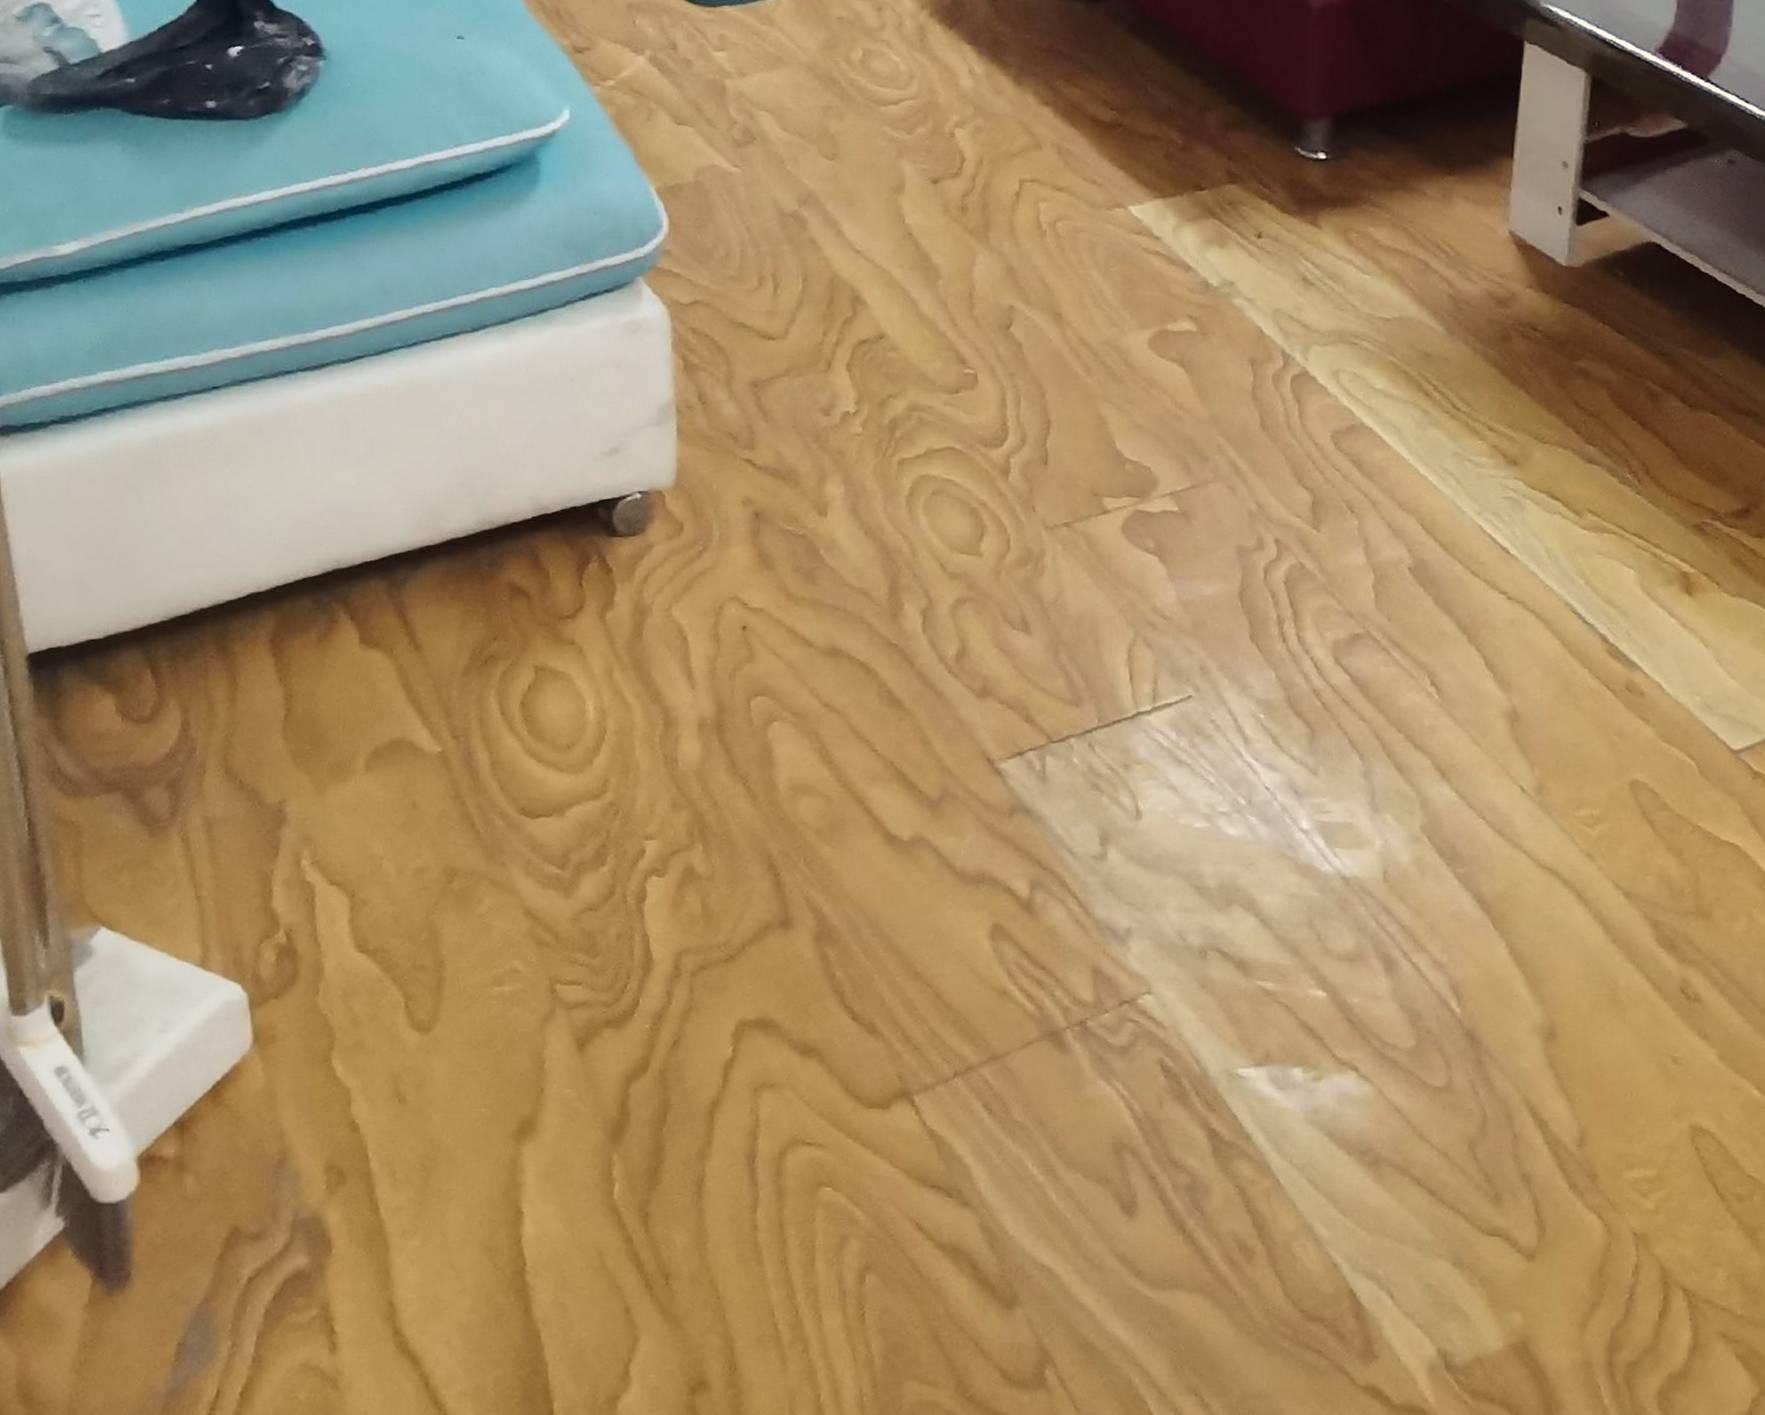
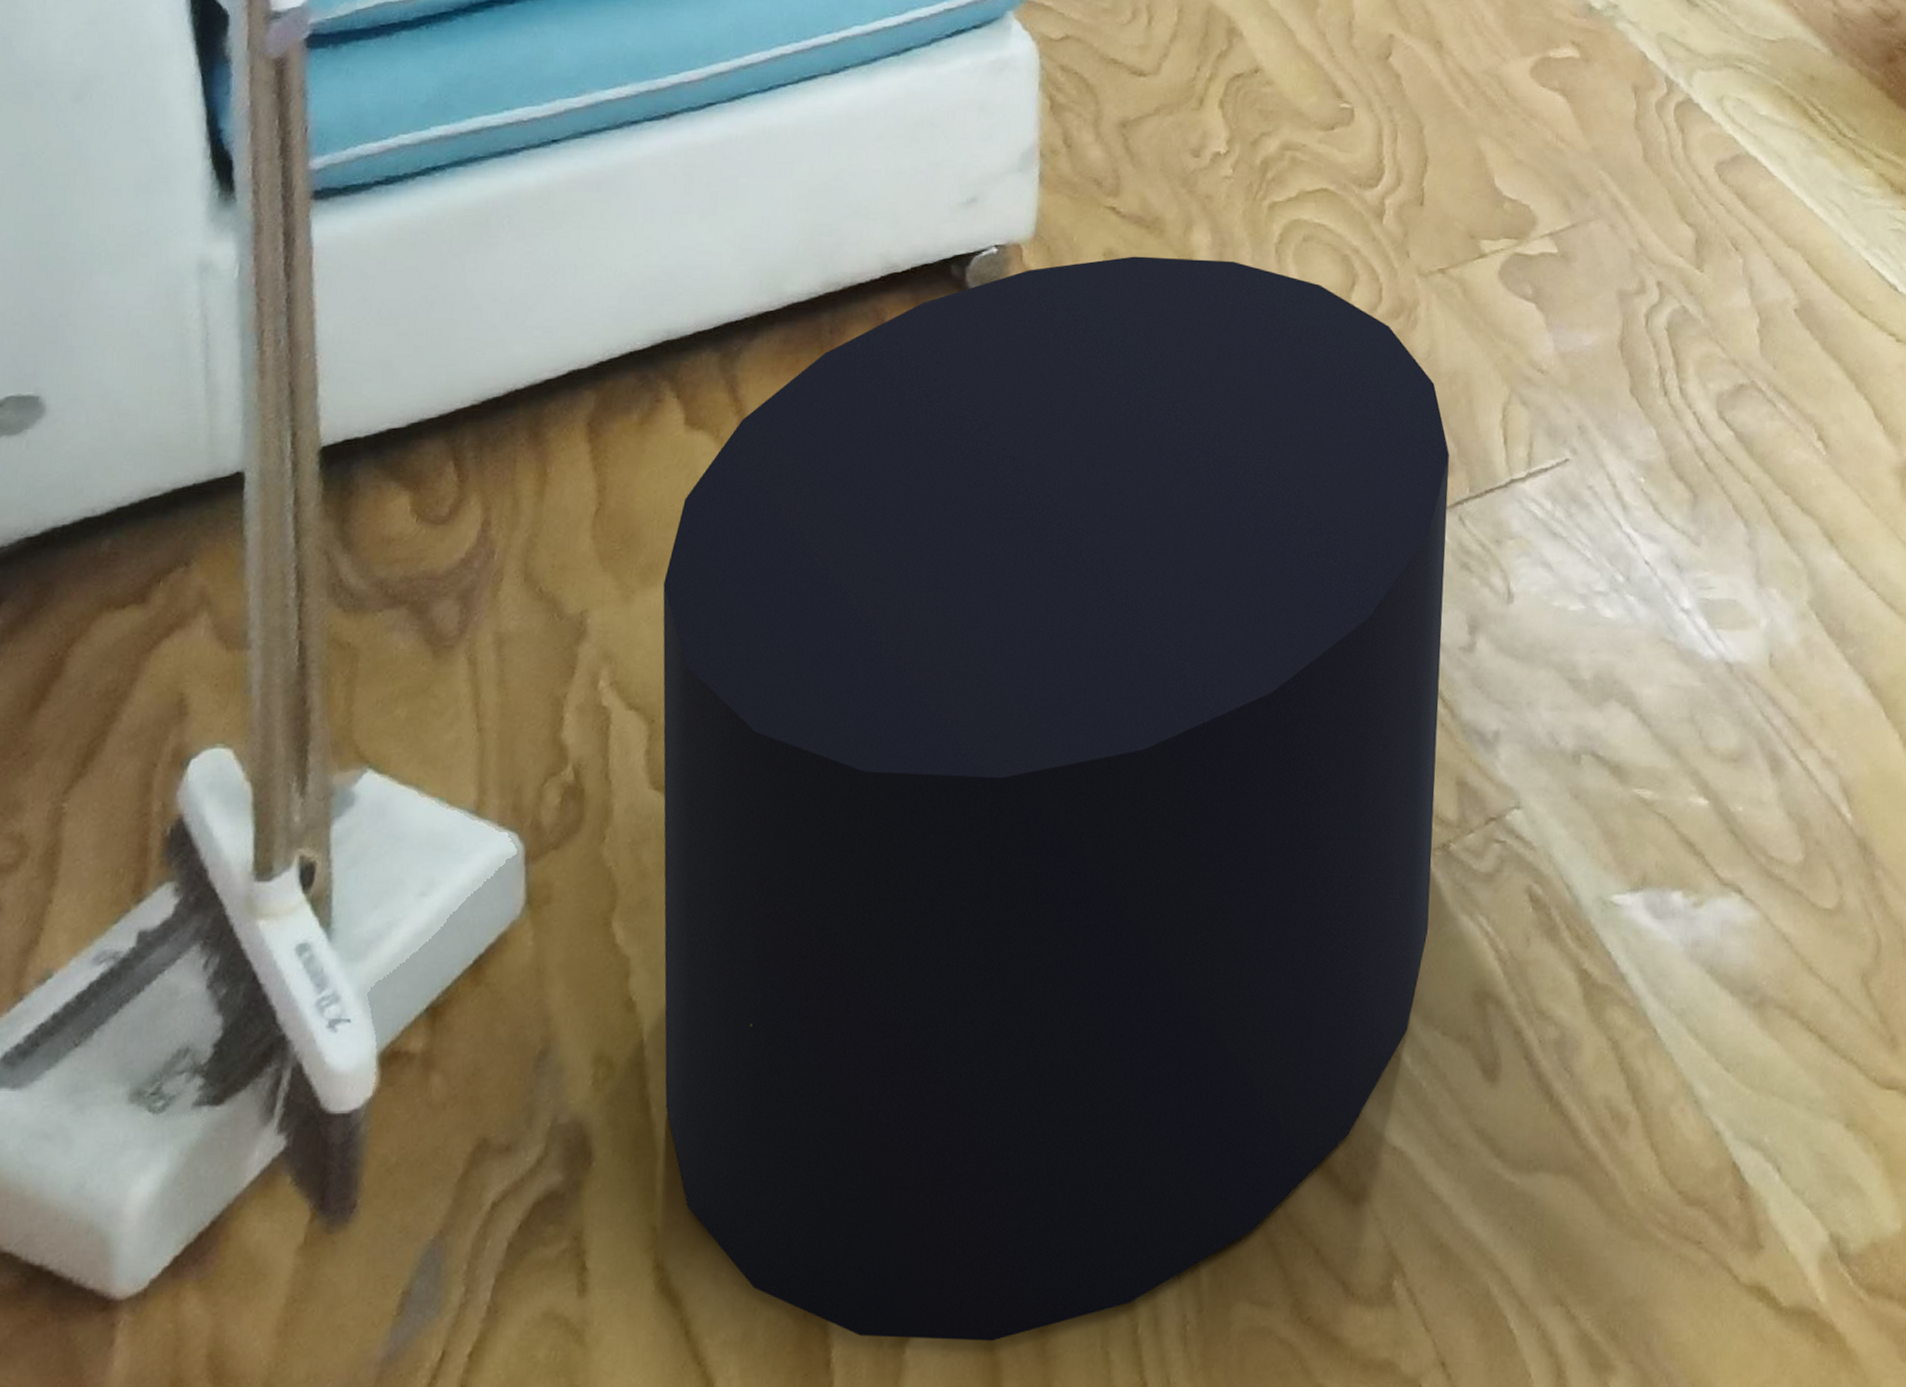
stool: none [352,504,1079,1402] -> present [663,256,1450,1342]

